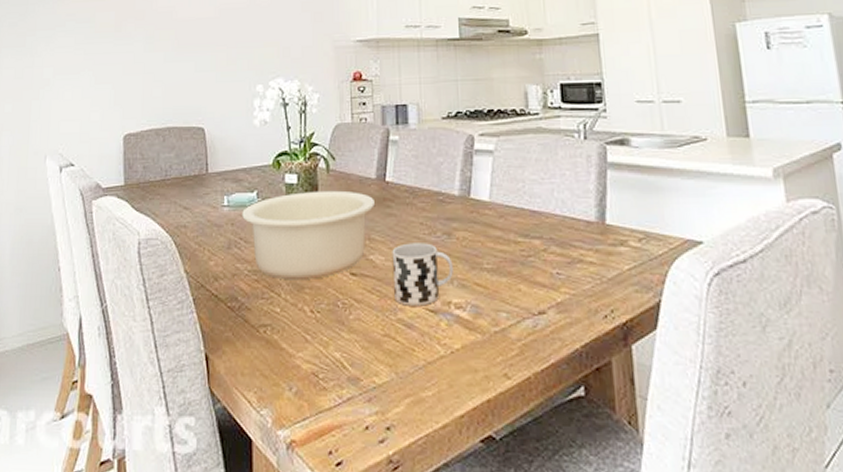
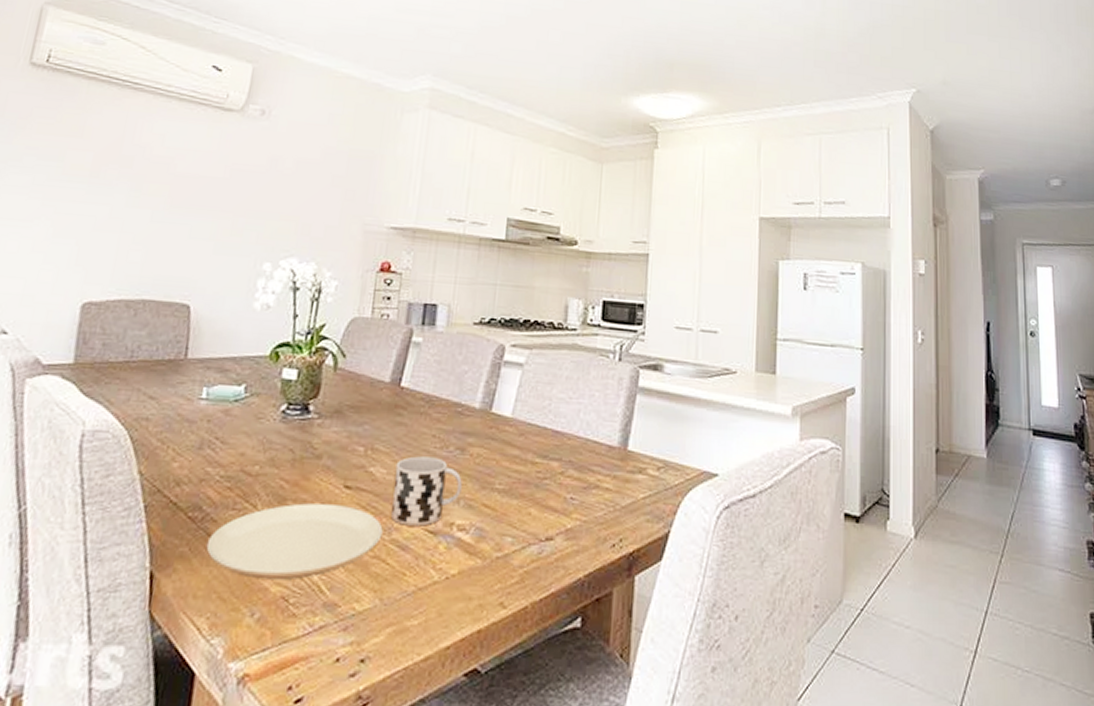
bowl: present [242,190,374,281] -> none [222,390,384,491]
plate: none [245,290,389,358] -> present [206,503,383,580]

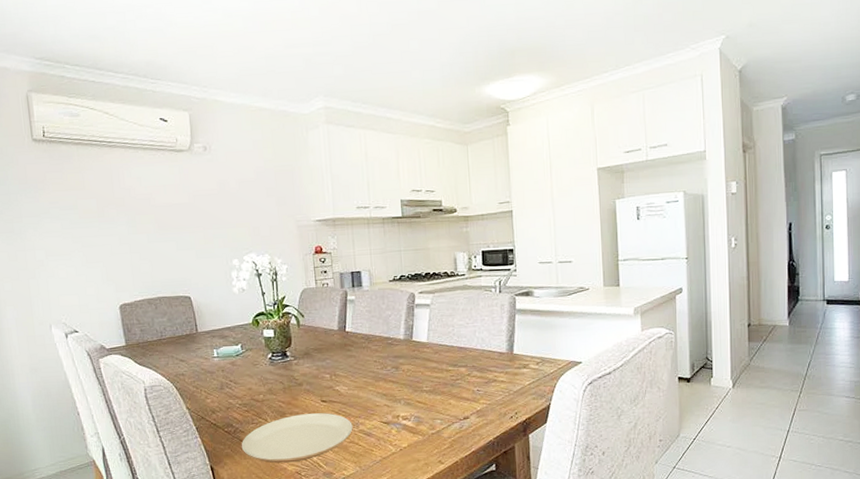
cup: present [390,456,462,526] -> none [353,375,401,421]

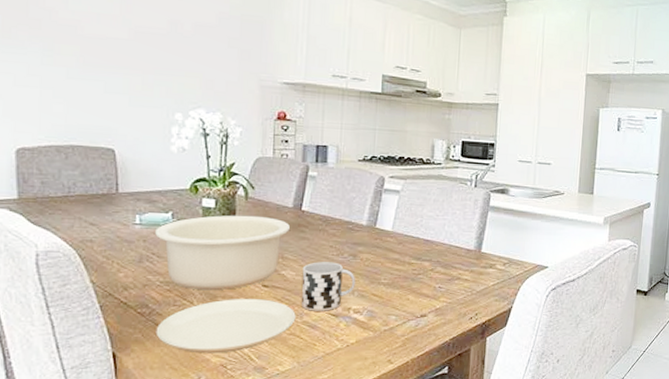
bowl: none [230,340,338,409] -> present [155,215,290,291]
cup: none [353,375,401,421] -> present [300,262,355,311]

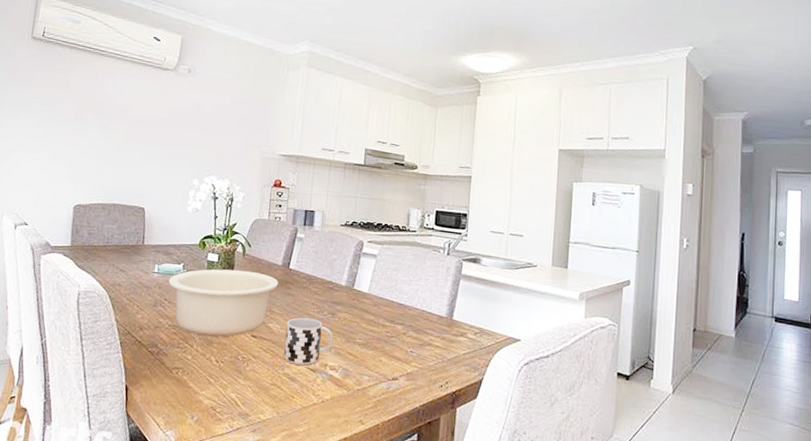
plate: present [156,299,296,354] -> none [161,345,278,396]

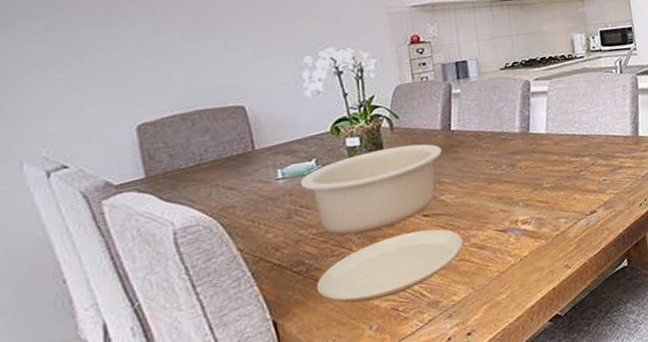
plate: none [161,345,278,396] -> present [316,229,463,303]
cup: present [283,317,333,366] -> none [461,176,519,232]

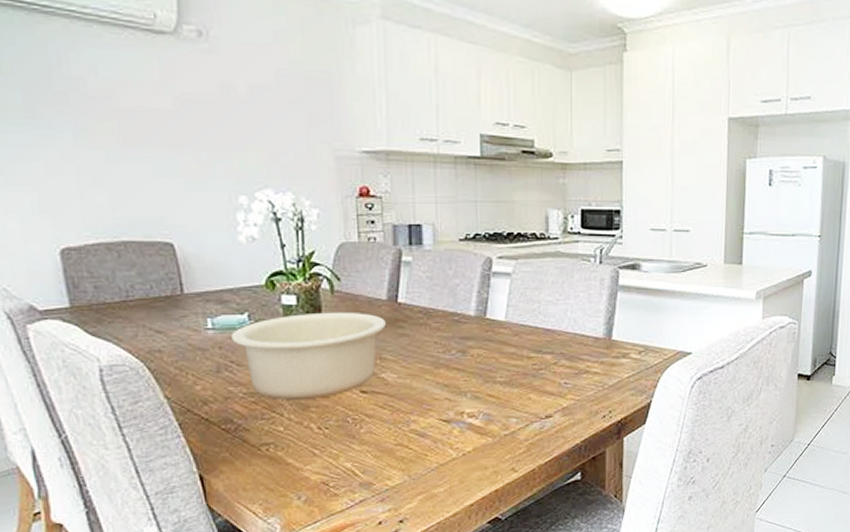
plate: present [316,229,463,303] -> none [244,407,402,471]

